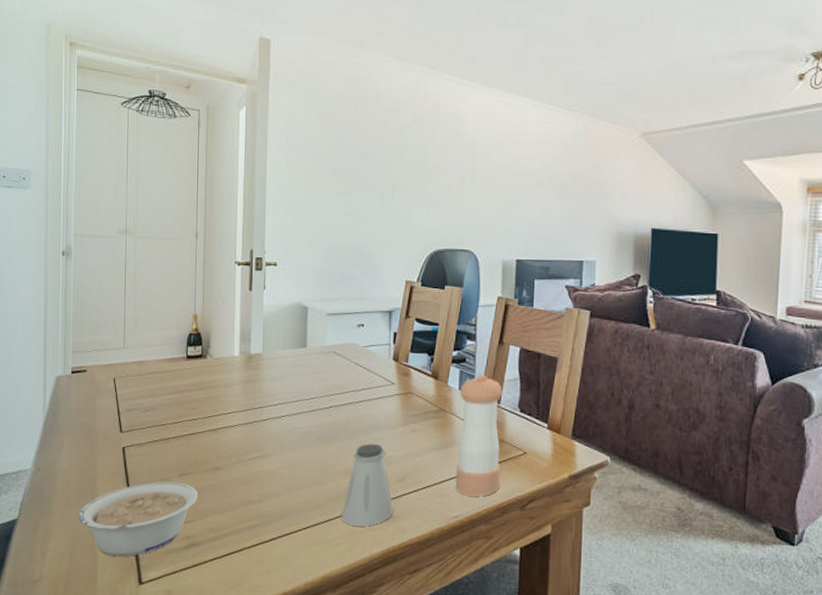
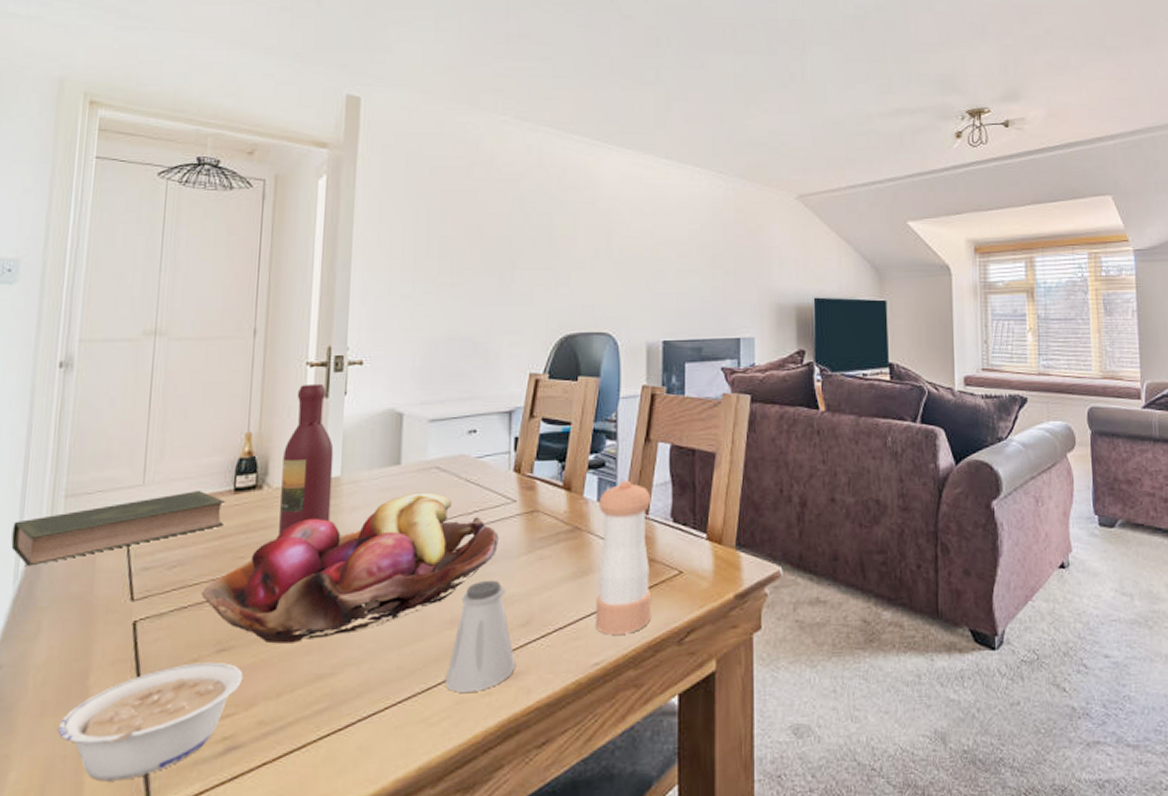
book: none [40,355,180,401] -> present [11,491,225,567]
fruit basket: none [167,370,381,475] -> present [200,492,499,644]
wine bottle: none [219,278,257,394] -> present [279,383,334,535]

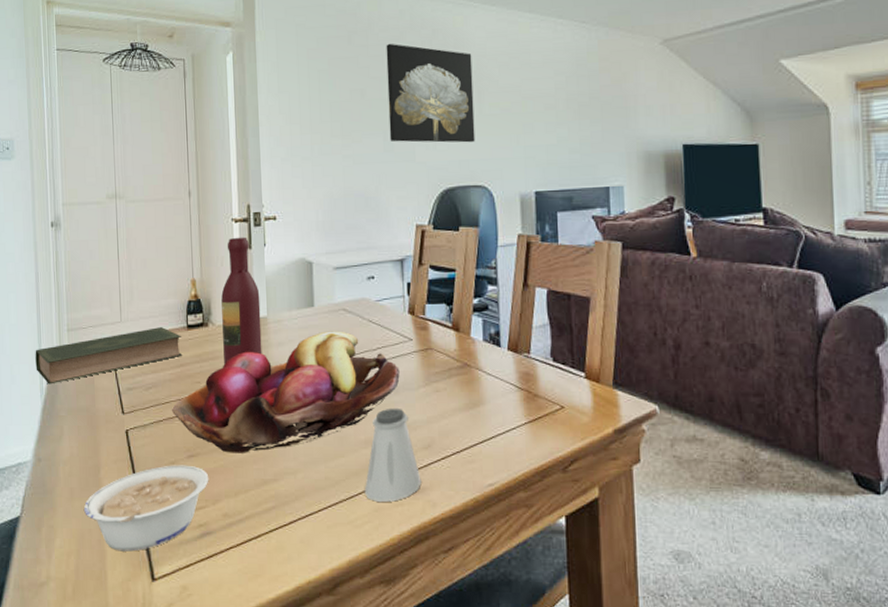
wall art: none [506,178,603,287] -> present [386,43,475,143]
pepper shaker: present [595,480,651,635] -> none [484,322,537,460]

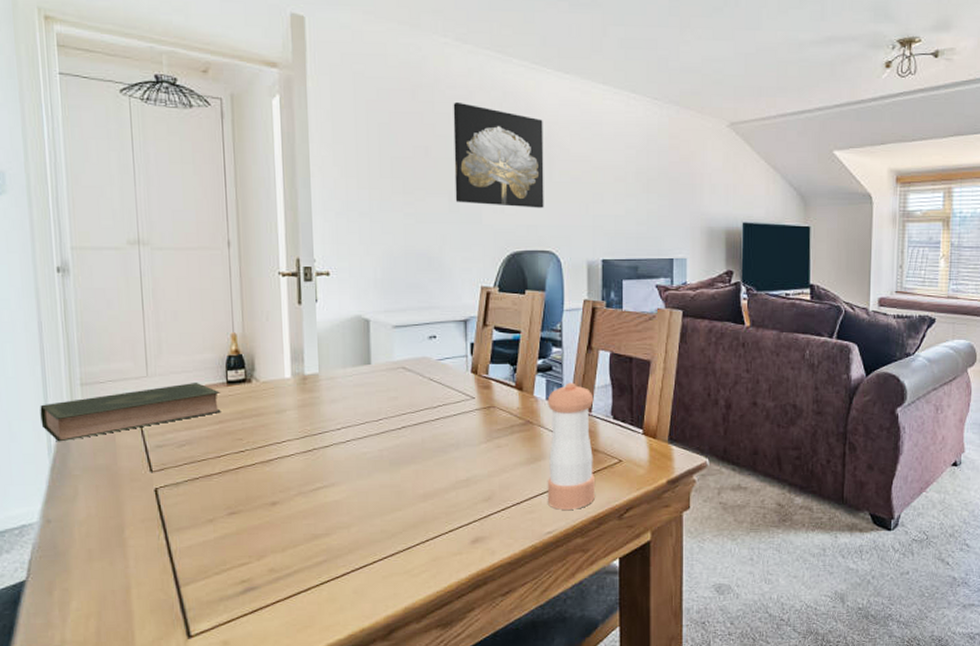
legume: present [83,465,209,552] -> none [104,522,253,611]
fruit basket: present [171,331,400,453] -> none [208,388,461,510]
wine bottle: present [221,237,262,364] -> none [266,291,313,421]
saltshaker: present [364,408,422,502] -> none [422,463,481,552]
pepper shaker: none [484,322,537,460] -> present [547,382,595,510]

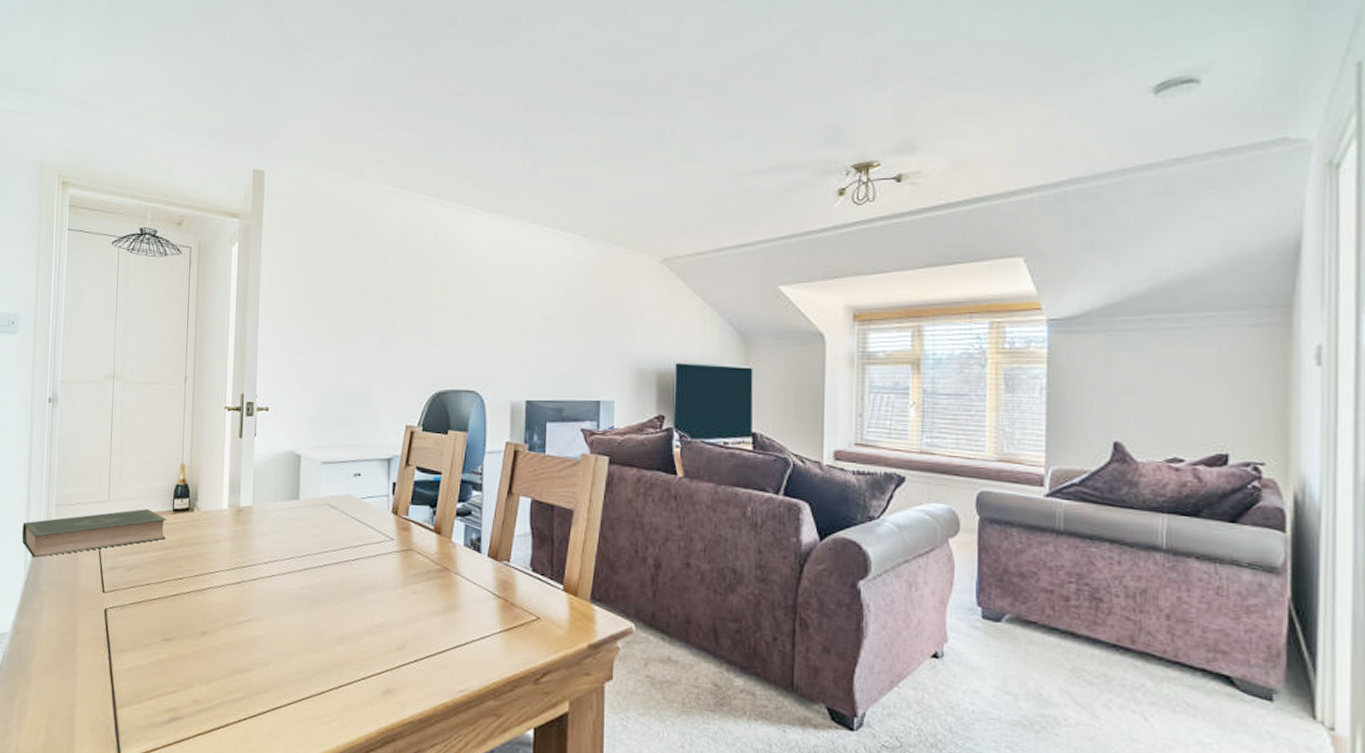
wall art: present [453,101,544,208] -> none [386,244,473,348]
pepper shaker: present [547,382,595,510] -> none [460,529,513,668]

